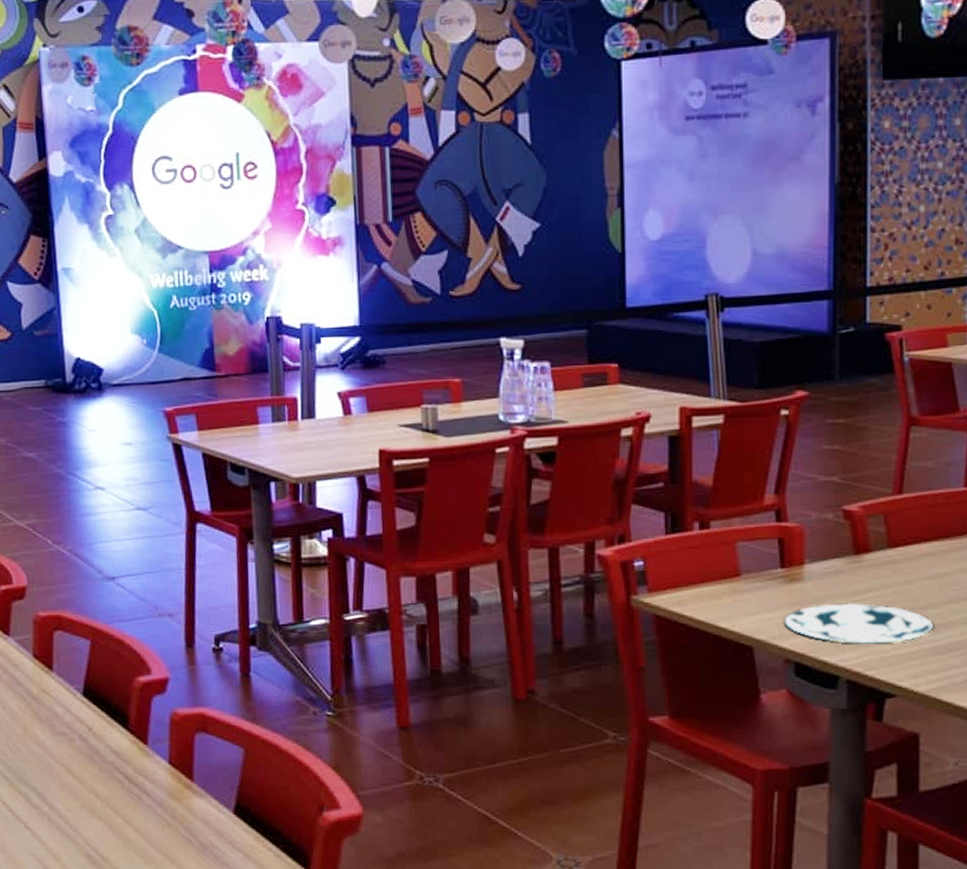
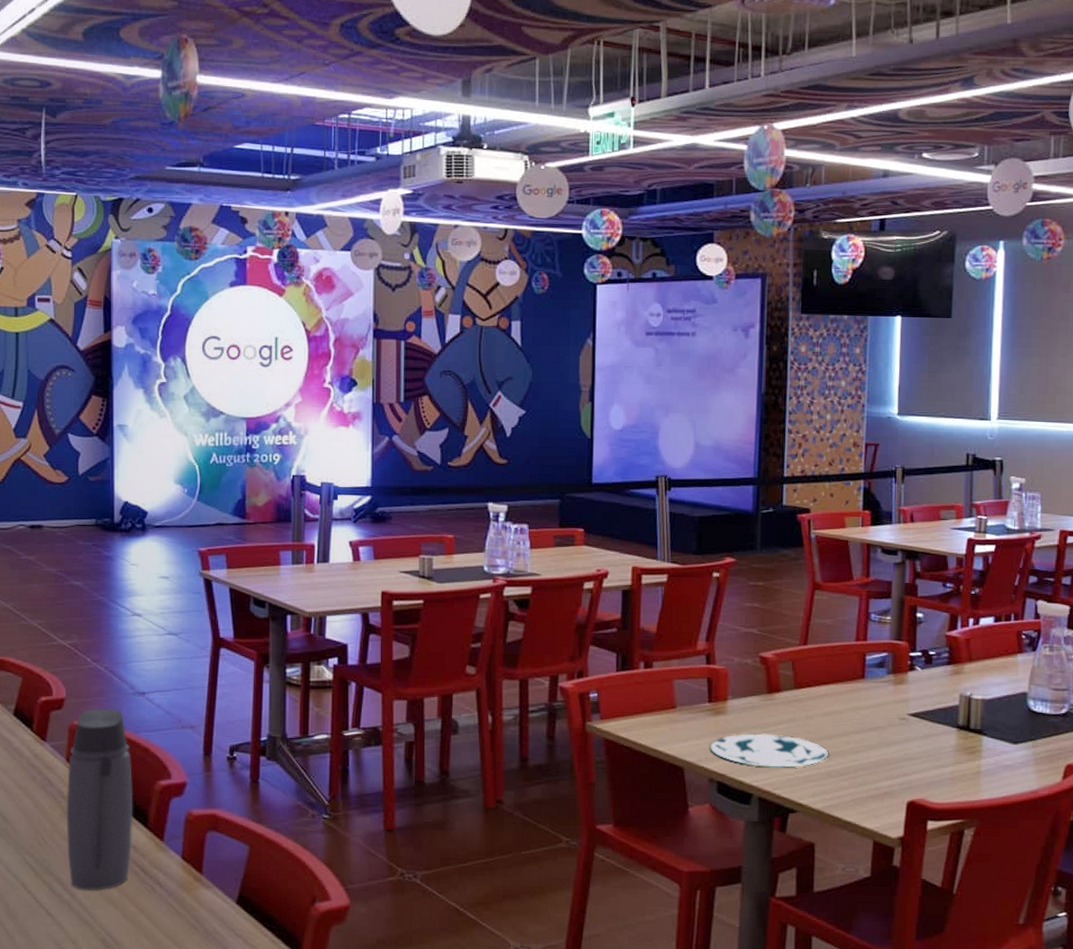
water bottle: none [35,596,113,802] -> present [66,708,133,891]

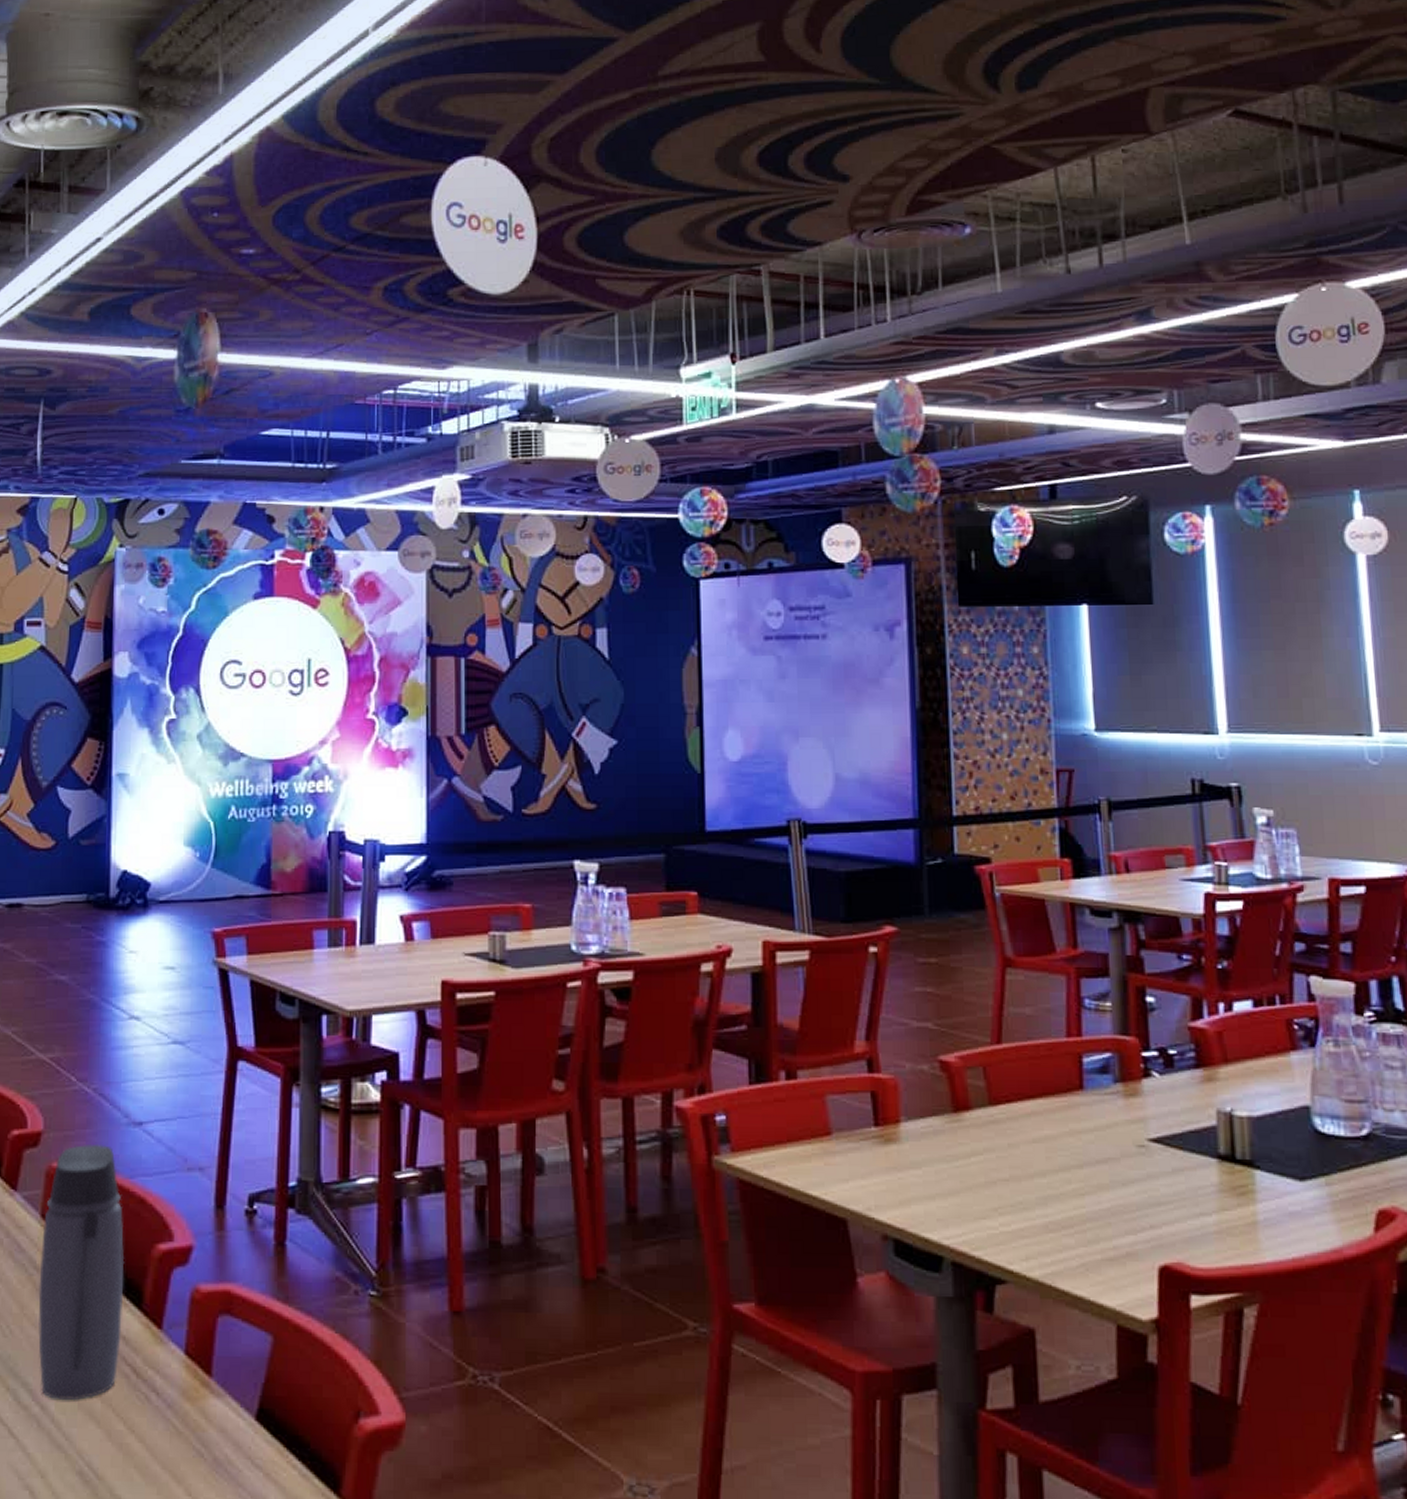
plate: present [709,733,829,768] -> none [880,1169,1044,1218]

